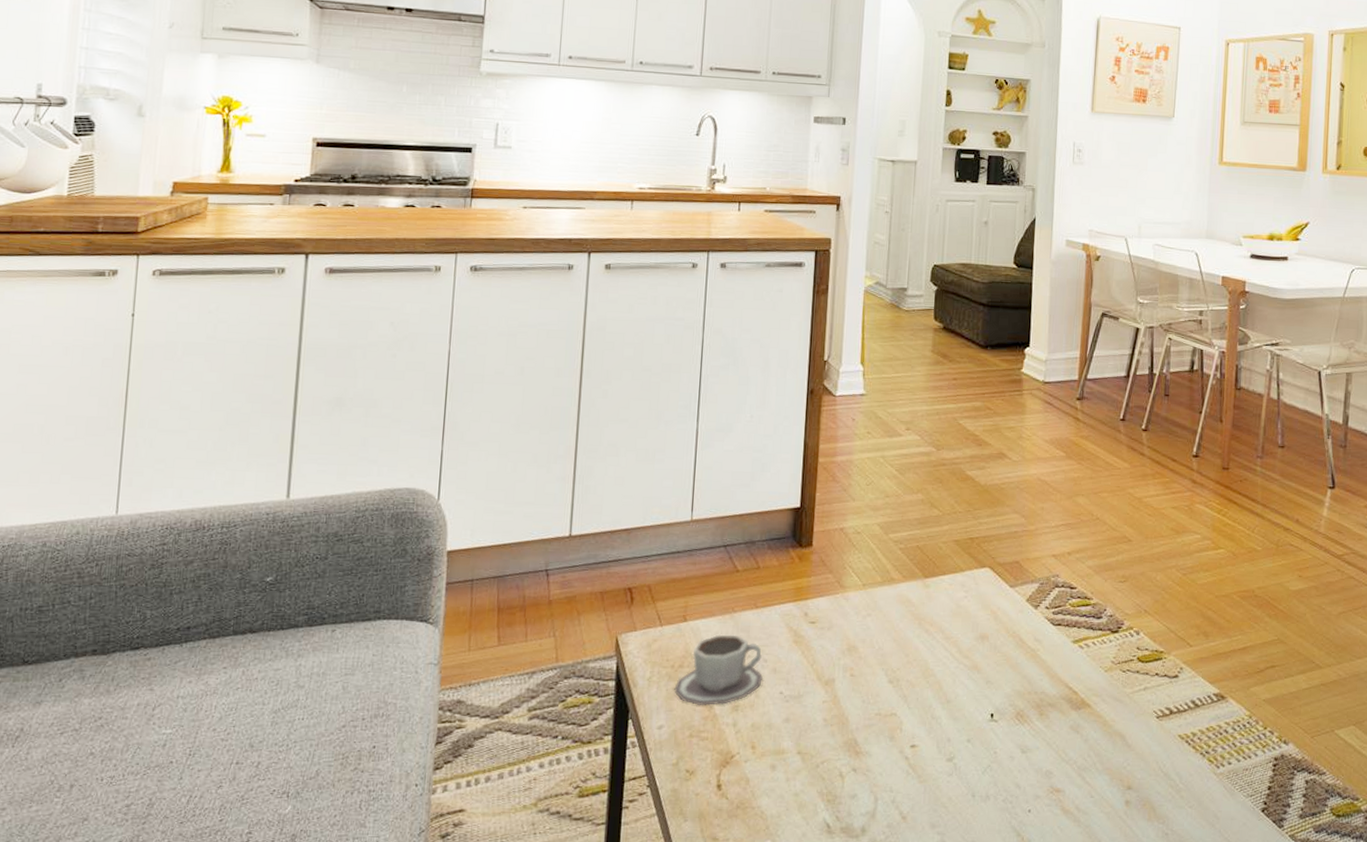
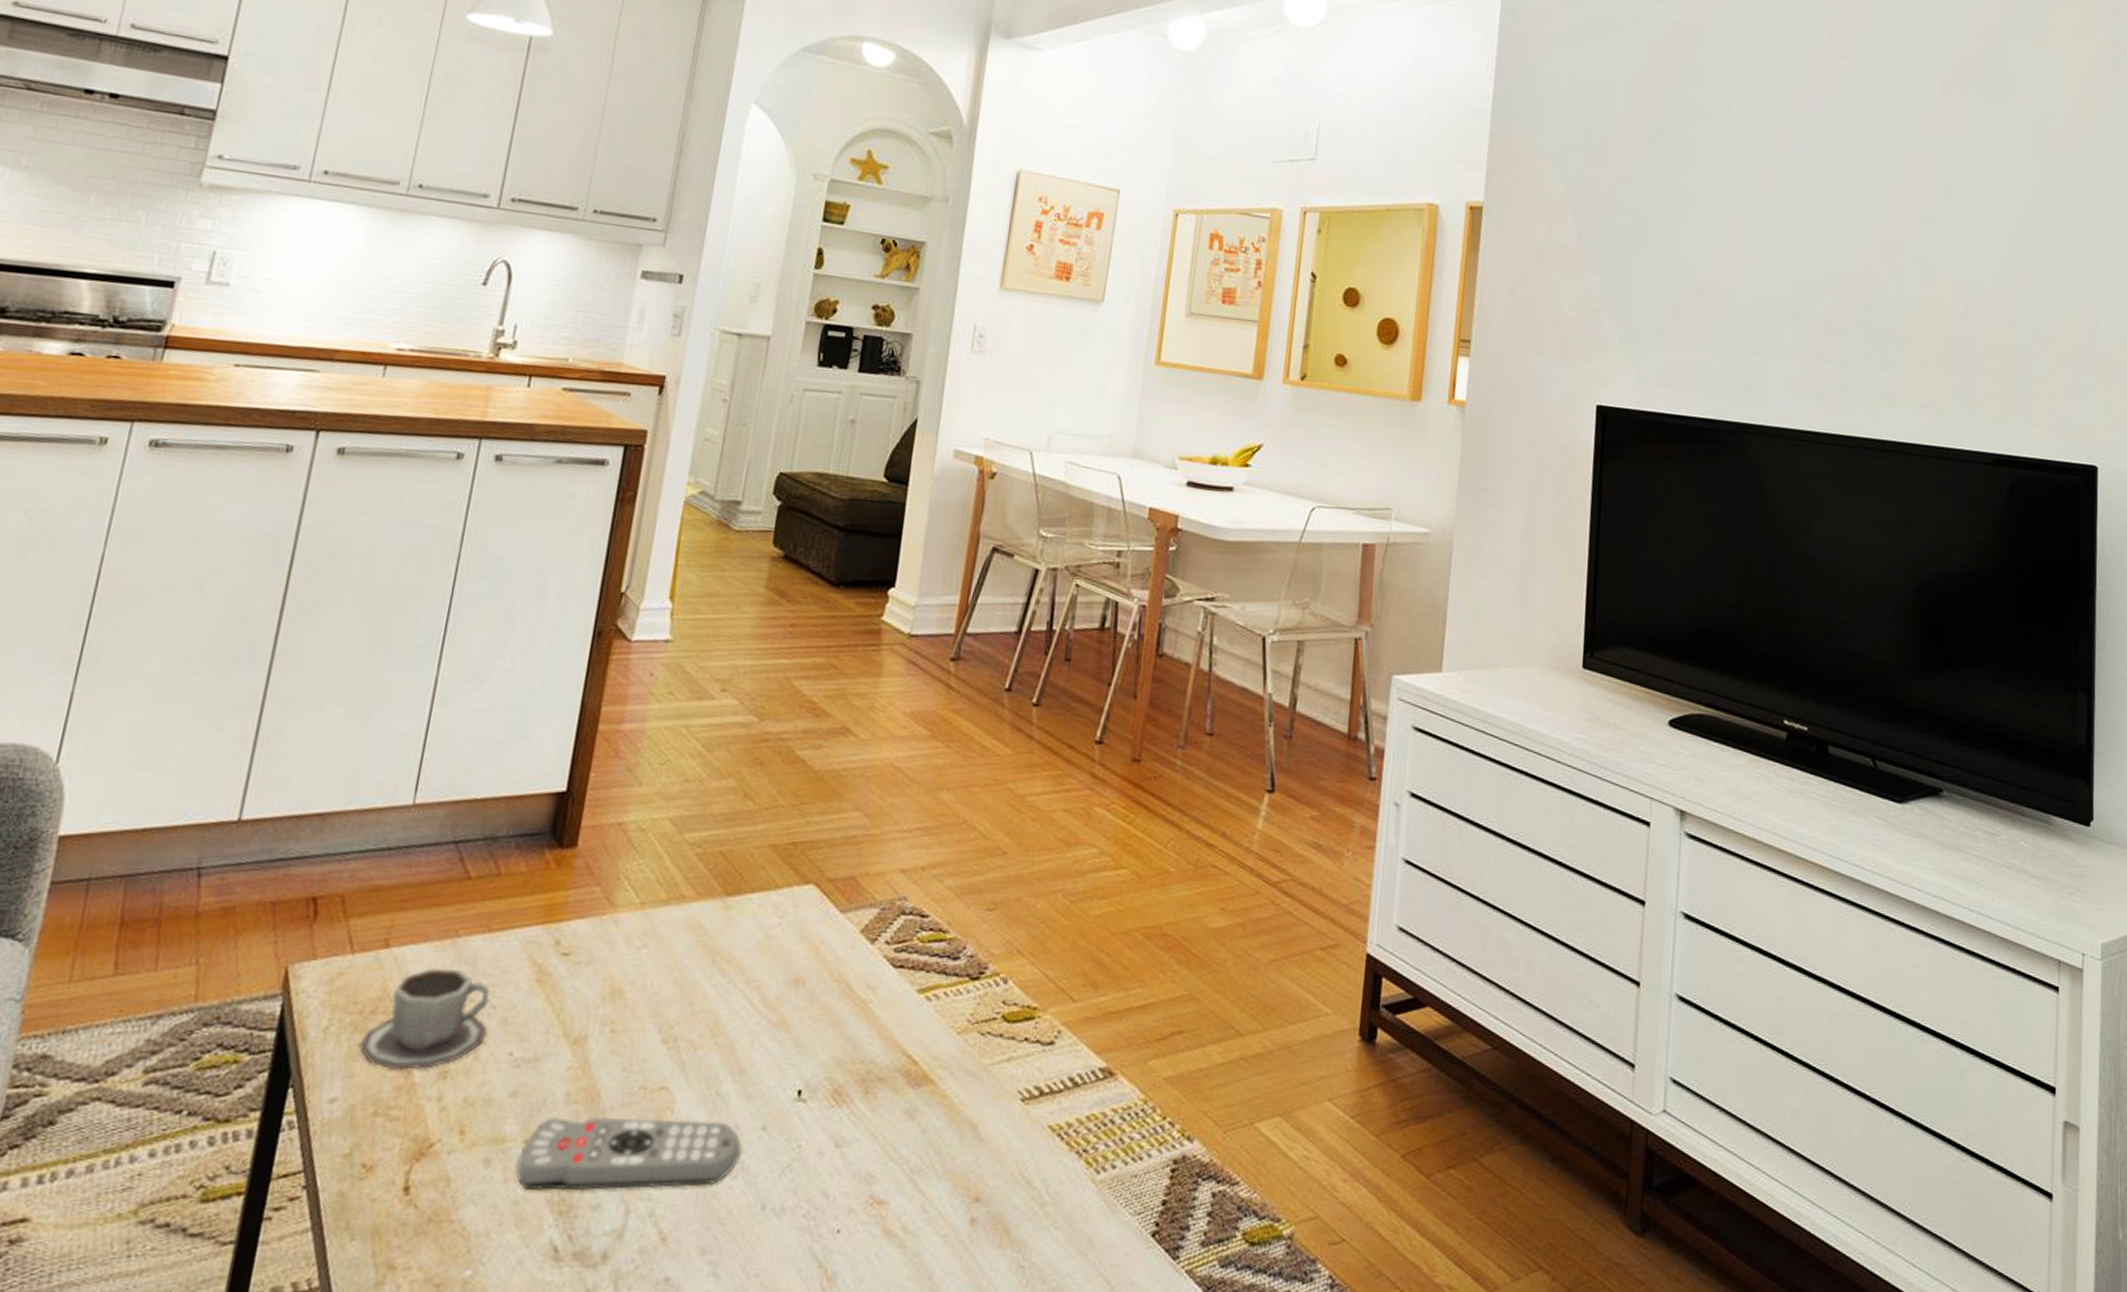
remote control: none [793,734,954,787] -> present [515,1116,743,1192]

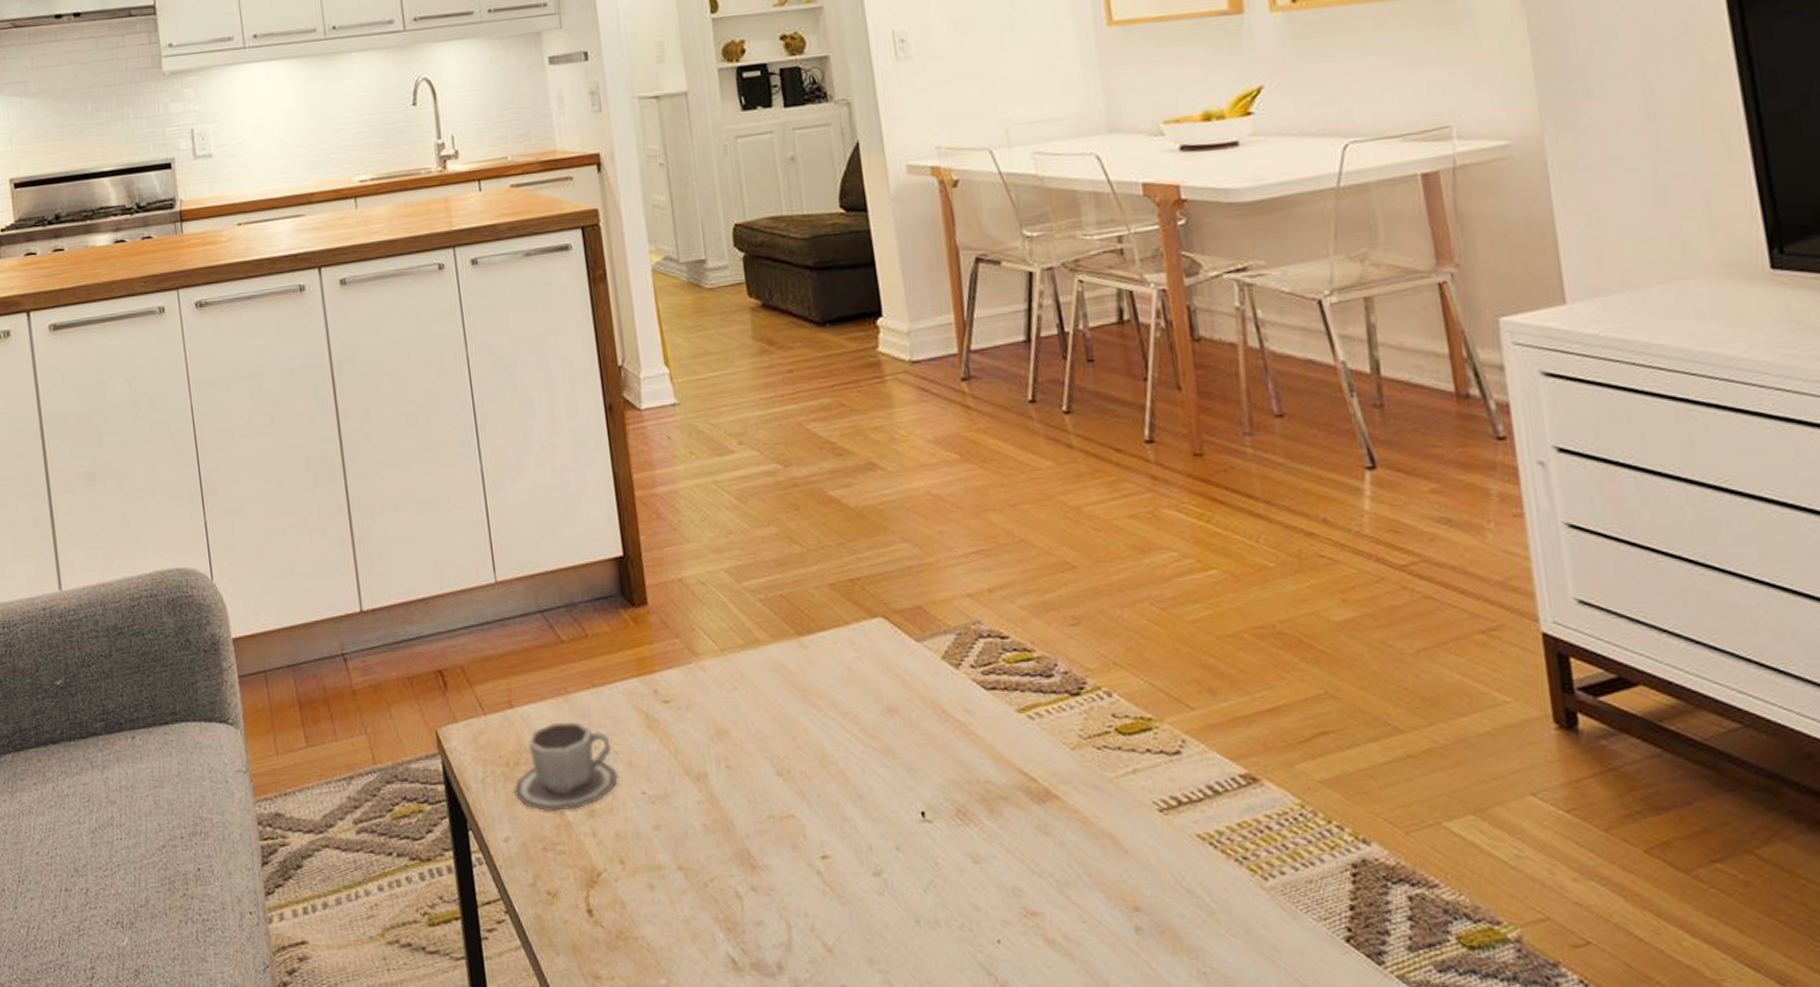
remote control: present [515,1116,743,1192] -> none [677,843,882,911]

